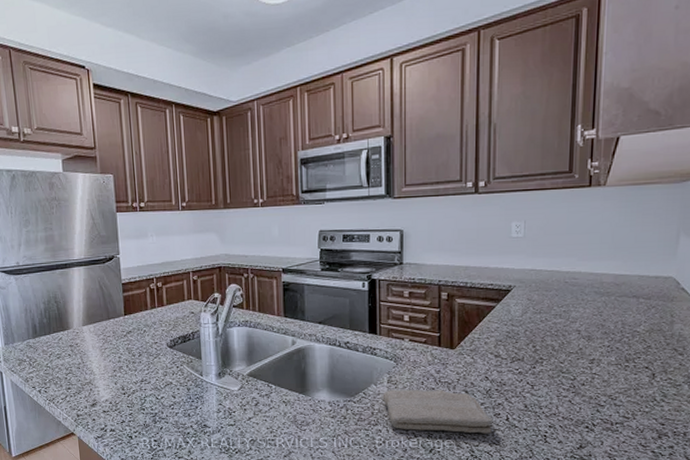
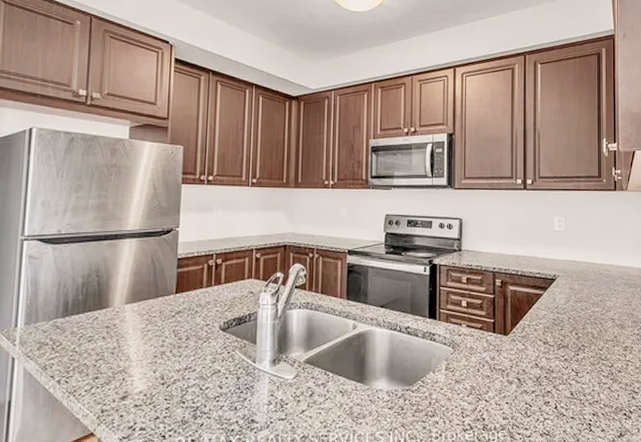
washcloth: present [382,389,493,434] -> none [440,376,543,424]

